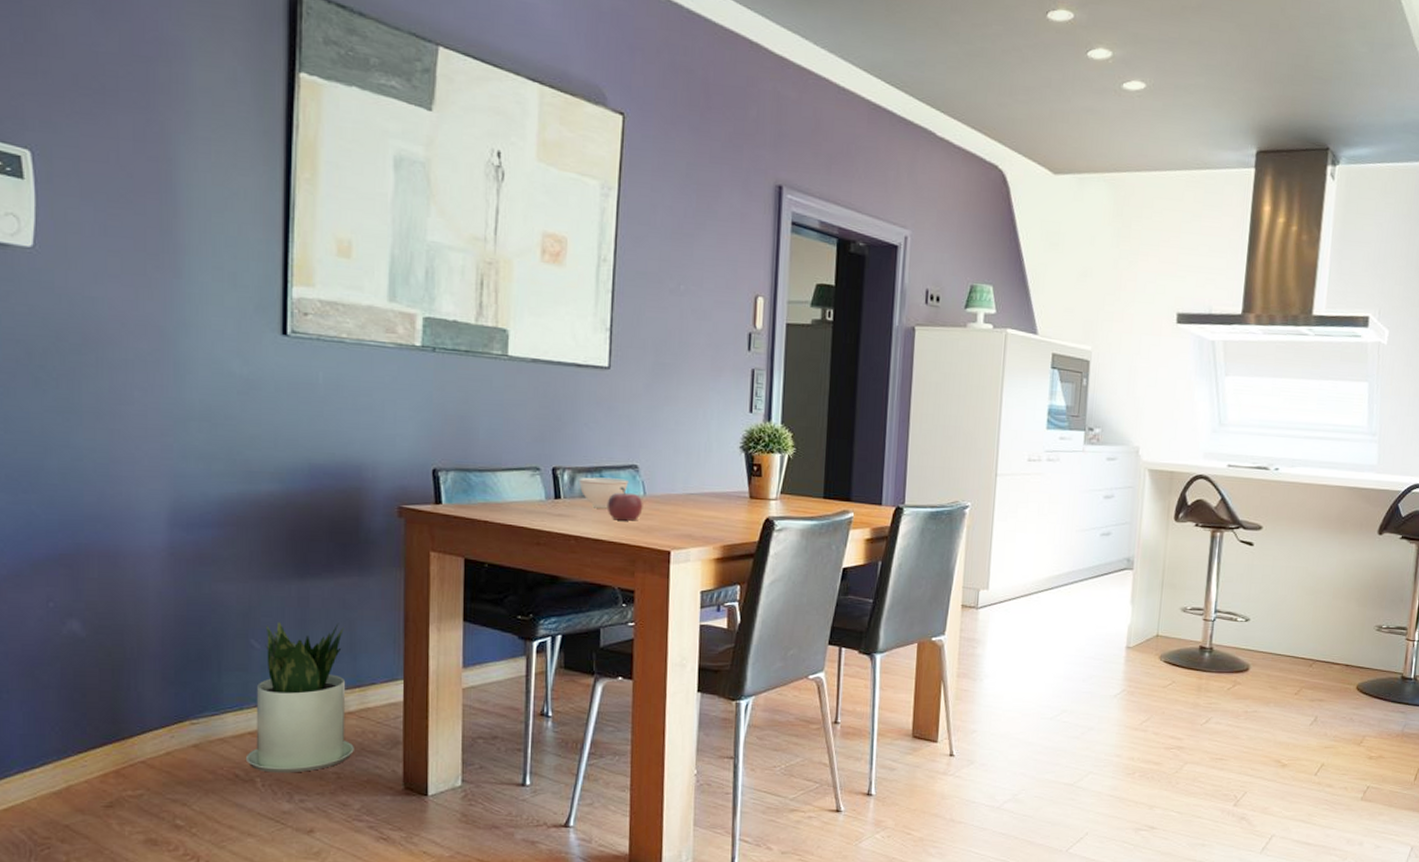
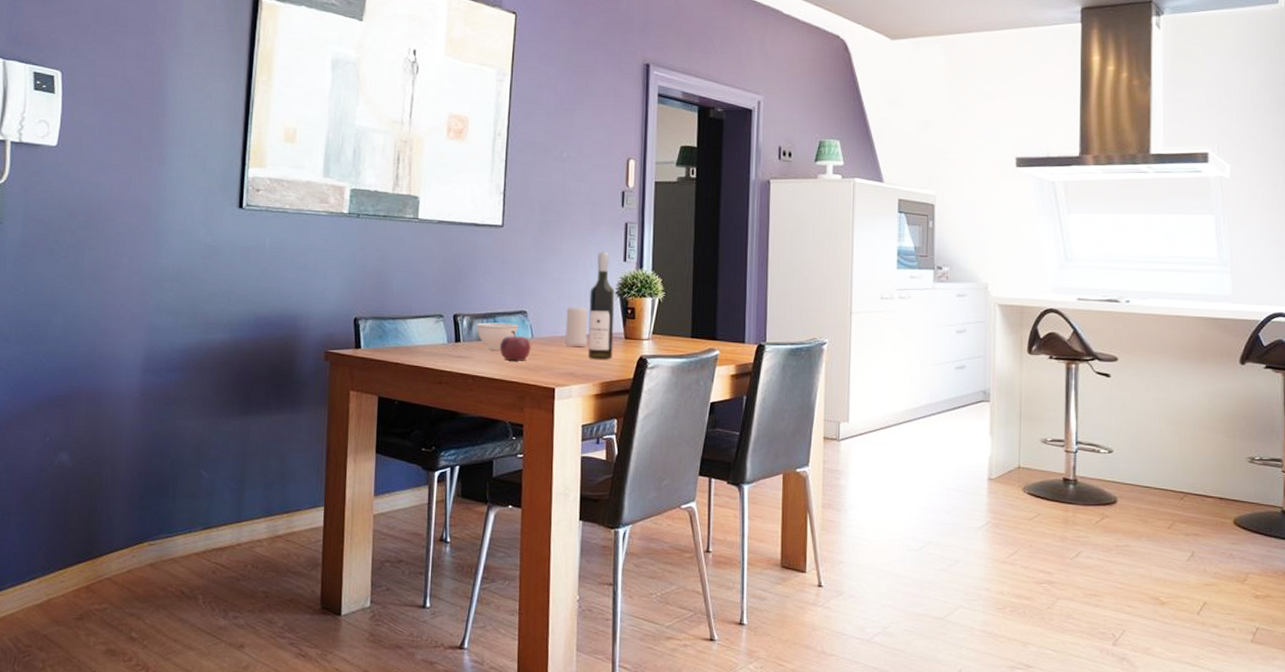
planter: present [246,622,354,773] -> none [192,454,281,591]
candle: none [682,461,708,507] -> present [565,306,588,348]
bottle: none [707,400,740,522] -> present [587,251,615,361]

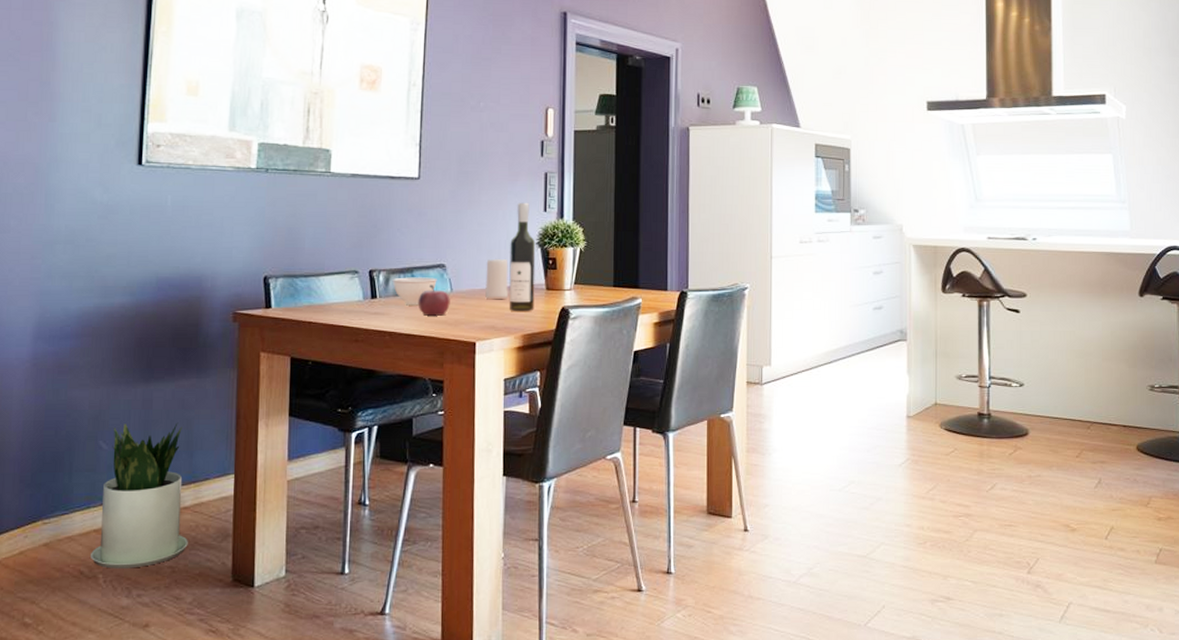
planter: none [192,454,281,591] -> present [91,422,188,569]

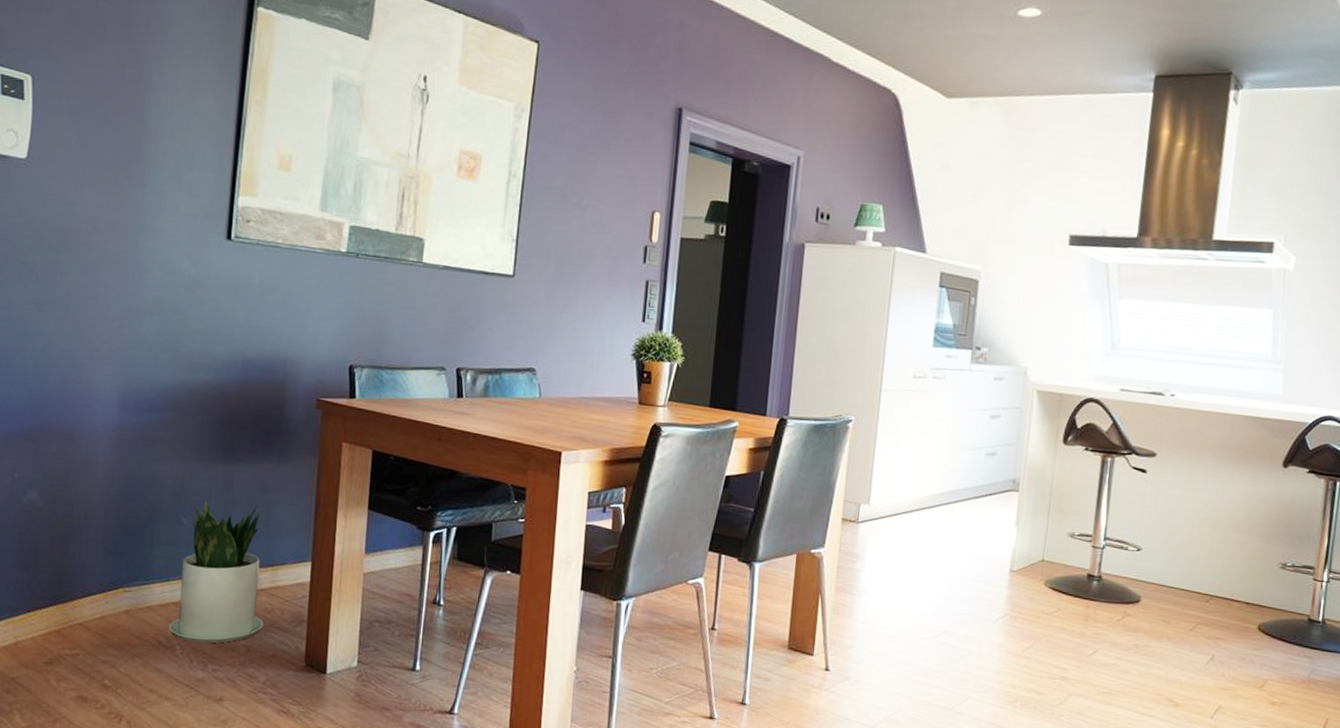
bowl: present [392,277,437,306] -> none [479,378,526,409]
fruit: present [418,285,450,316] -> none [504,388,539,422]
candle: present [485,258,508,300] -> none [574,366,601,411]
bottle: present [509,202,536,313] -> none [598,310,631,426]

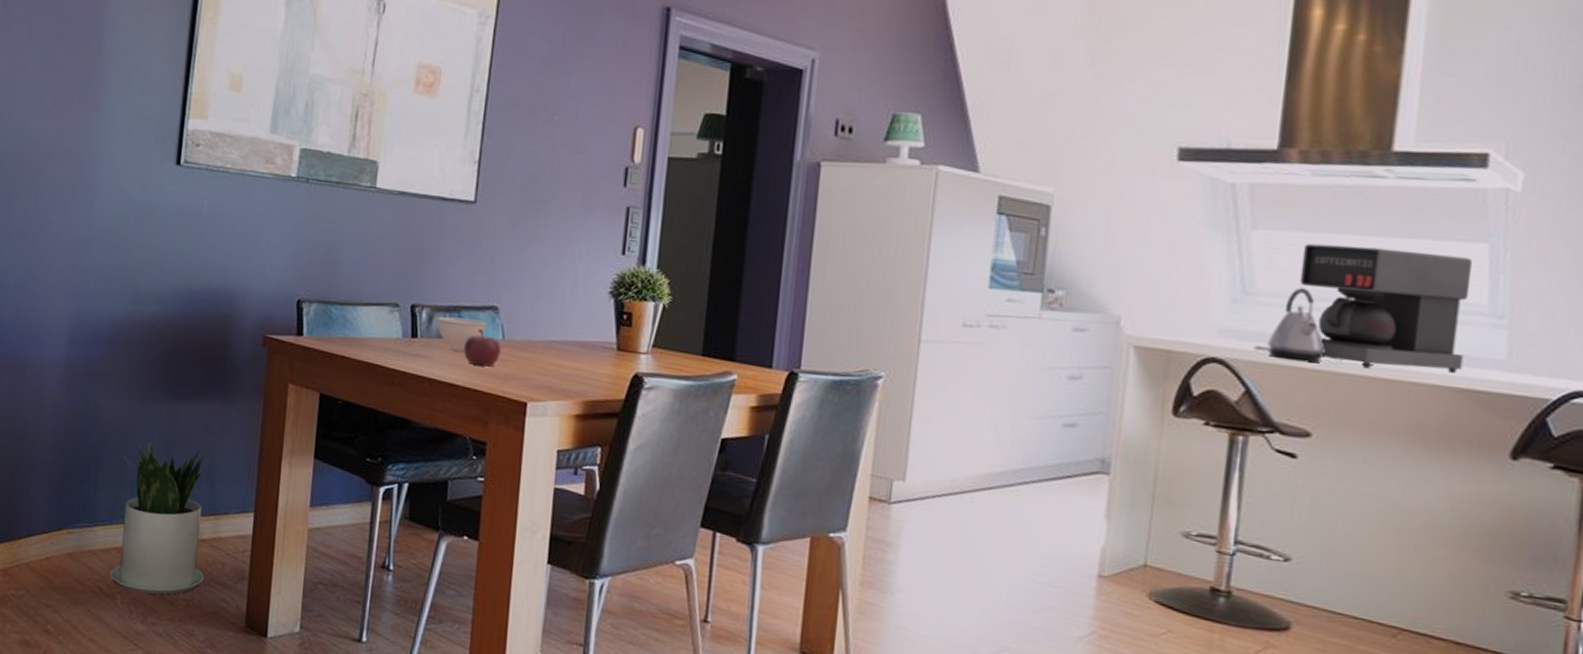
bowl: none [479,378,526,409] -> present [436,316,488,352]
fruit: none [504,388,539,422] -> present [463,329,501,367]
kettle: none [1128,343,1167,401] -> present [1266,288,1325,363]
coffee maker: none [1151,309,1263,405] -> present [1300,243,1473,373]

